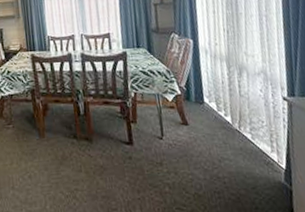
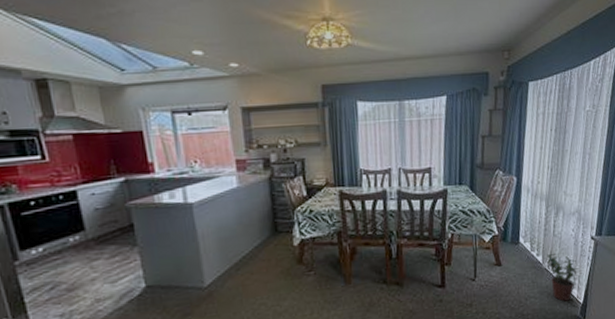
potted plant: none [236,114,274,166] -> present [547,253,577,302]

